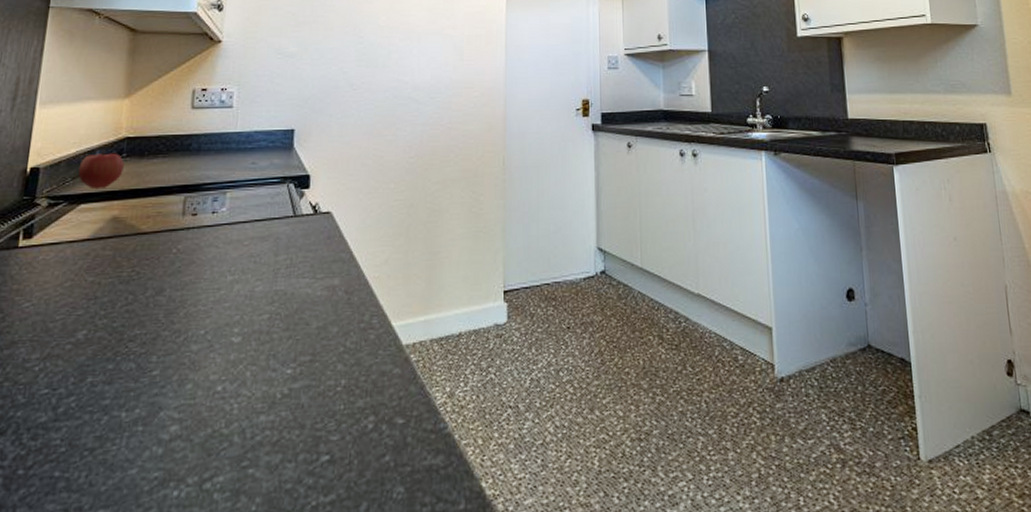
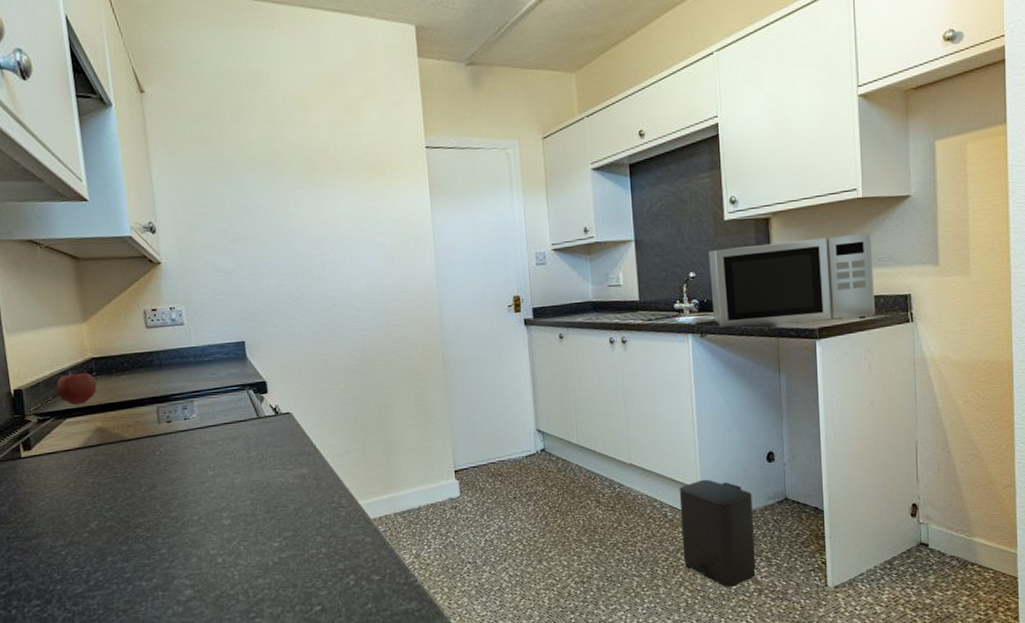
pedal bin: none [751,317,838,455] -> present [679,479,756,587]
microwave: none [782,58,953,147] -> present [708,233,876,329]

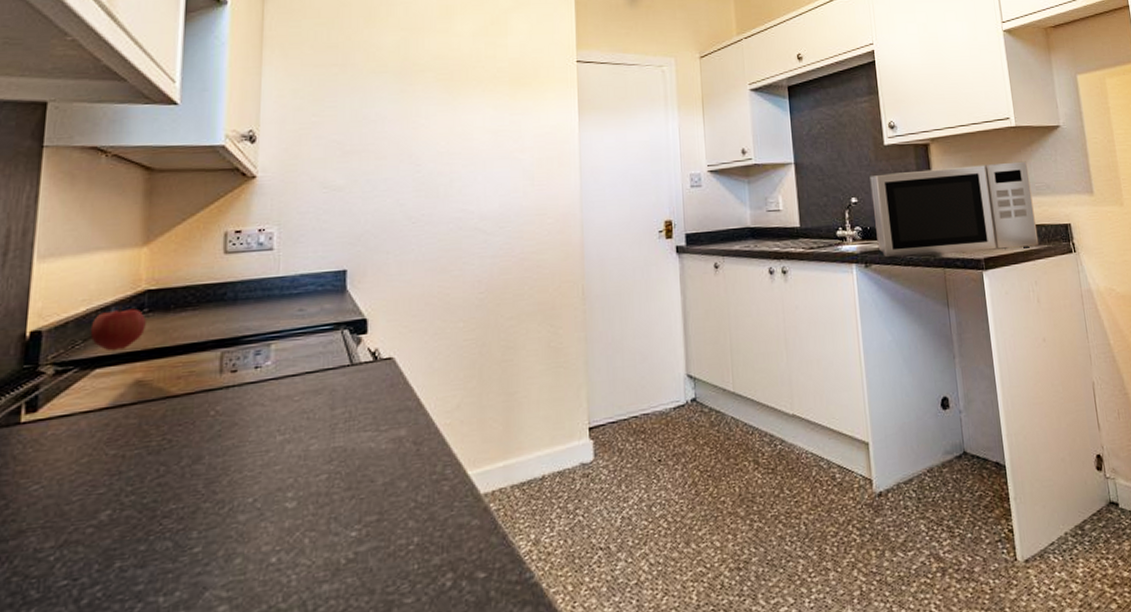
pedal bin: present [679,479,756,587] -> none [847,431,937,568]

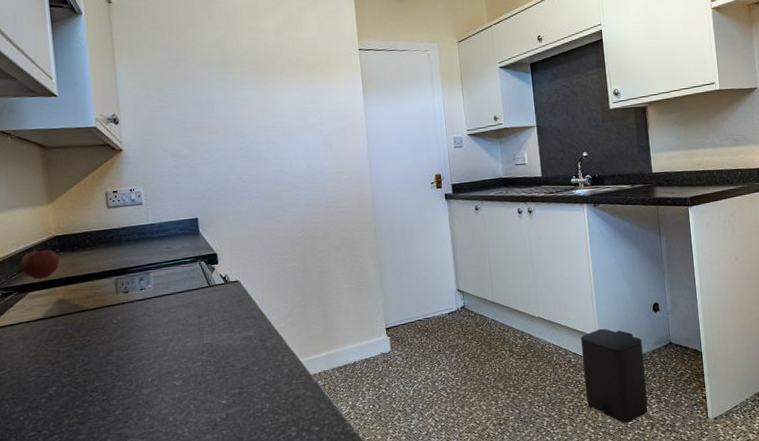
pedal bin: none [847,431,937,568] -> present [580,328,648,423]
microwave: present [870,161,1039,258] -> none [598,118,736,199]

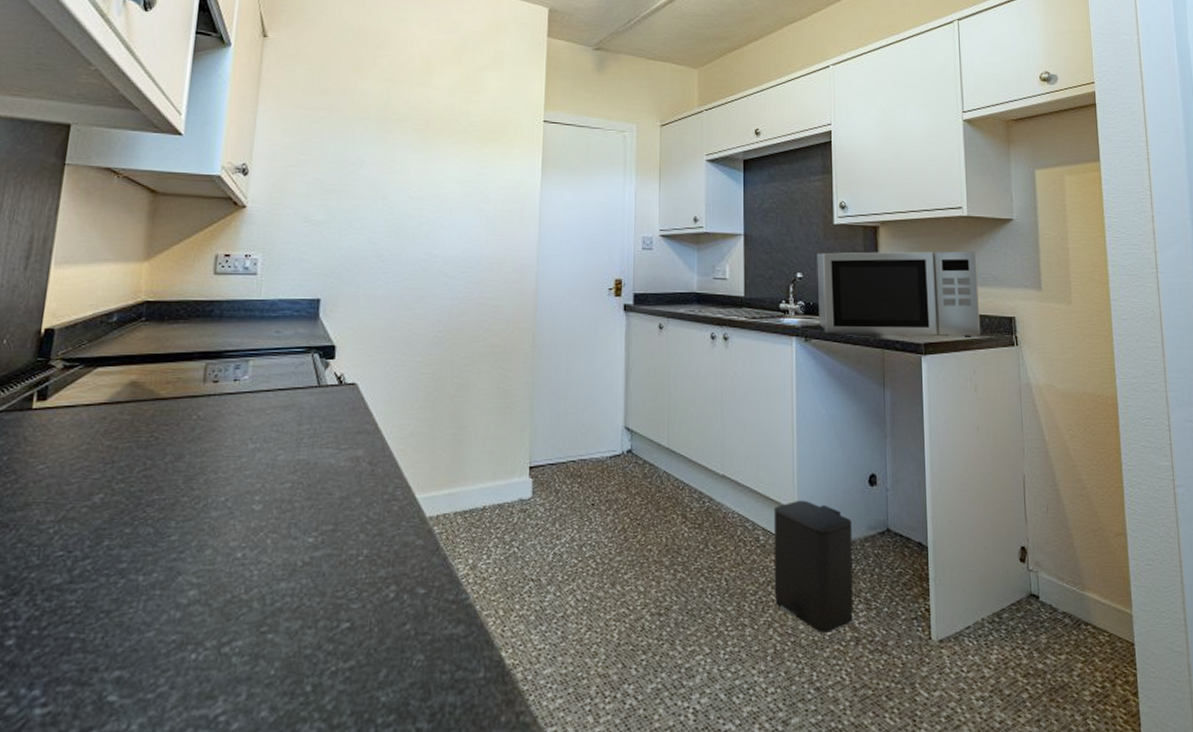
fruit: present [21,248,60,280] -> none [95,313,143,353]
microwave: none [598,118,736,199] -> present [817,251,981,336]

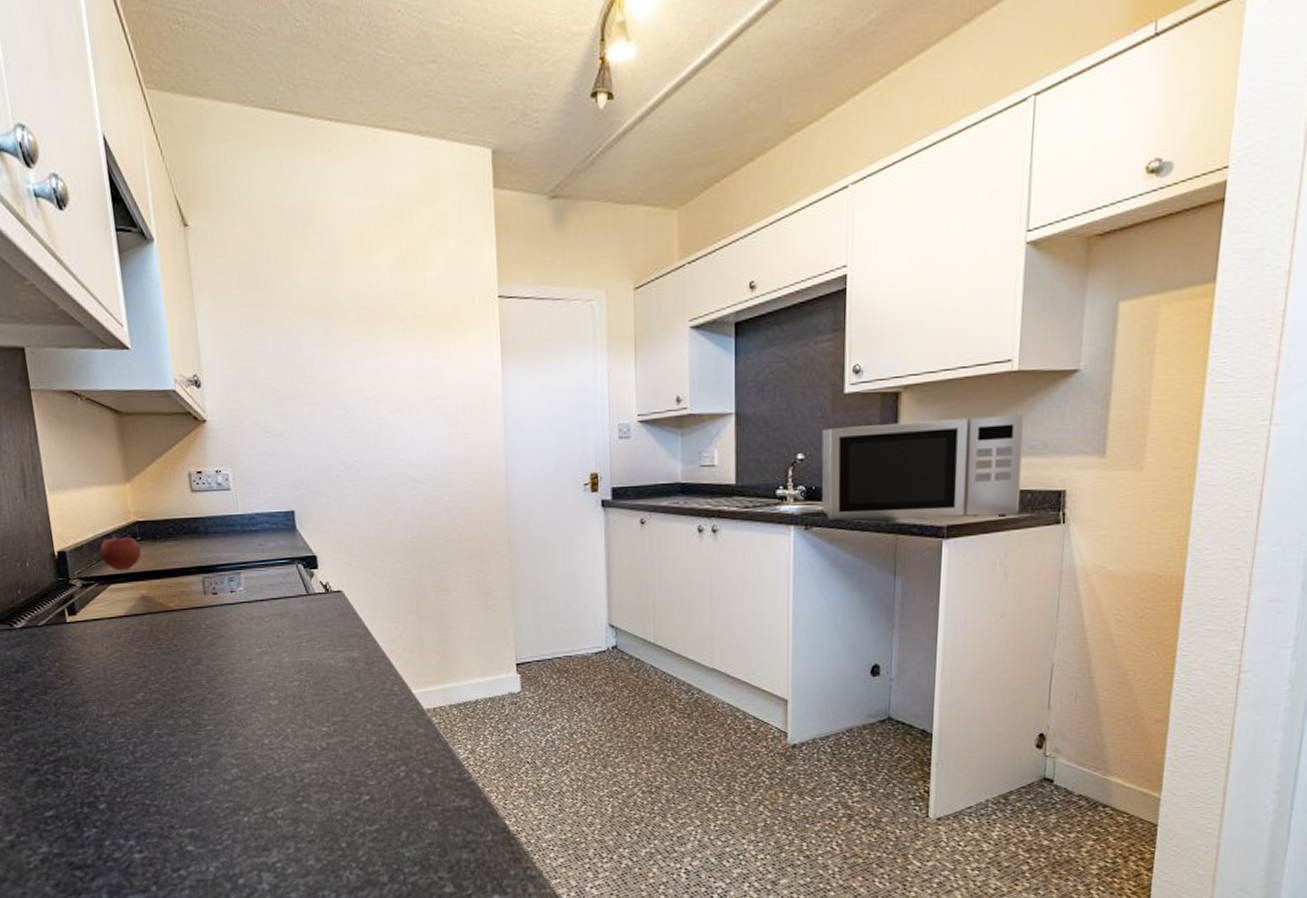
fruit: none [95,313,143,353] -> present [100,534,141,571]
pedal bin: present [773,500,853,633] -> none [765,690,850,810]

